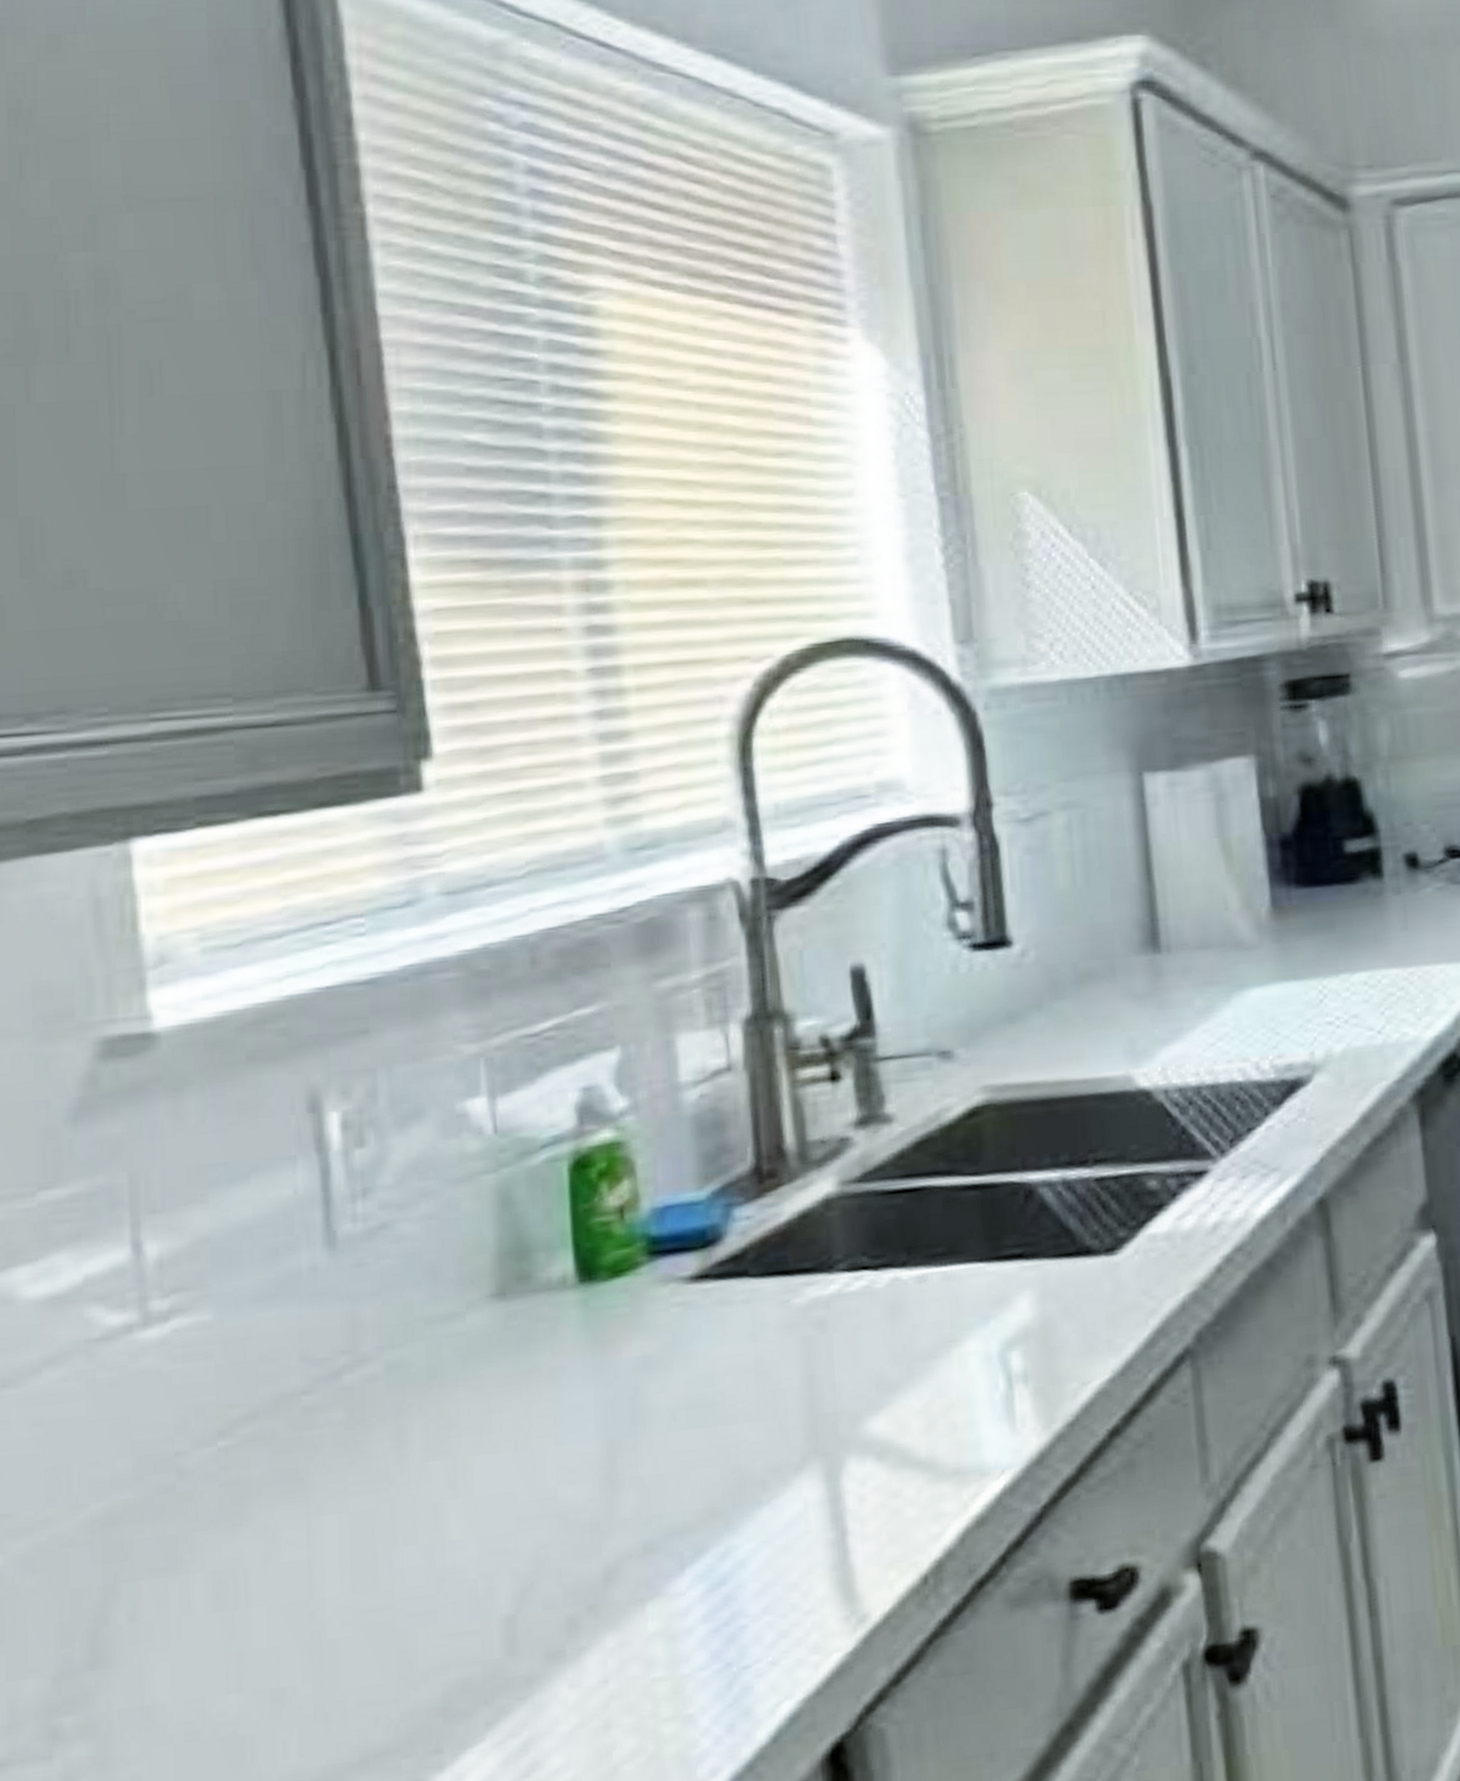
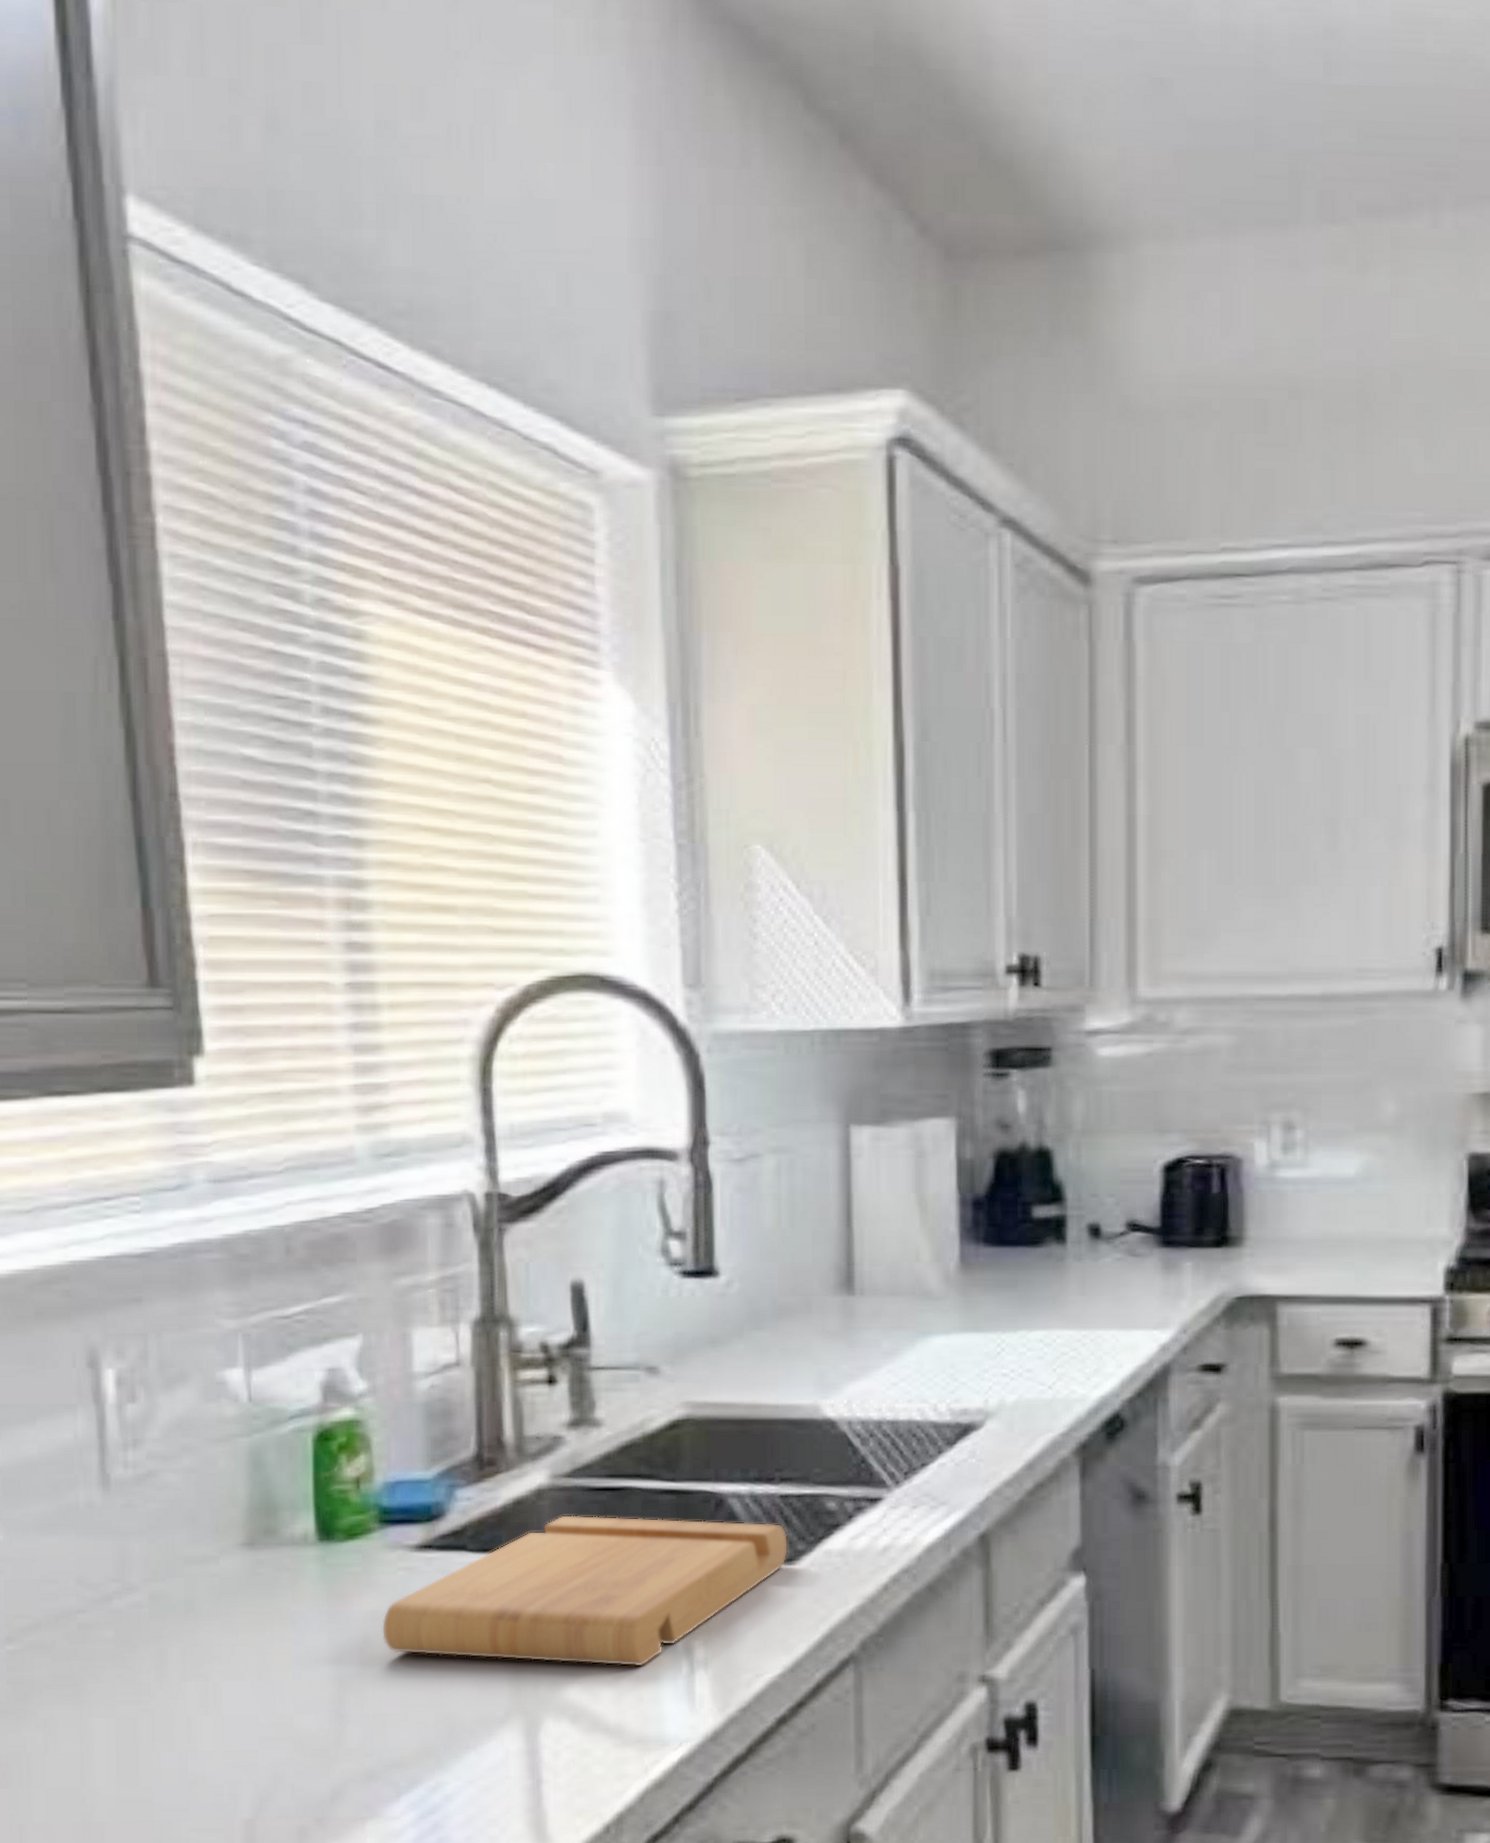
cutting board: none [655,1210,1109,1402] -> present [381,1514,789,1667]

